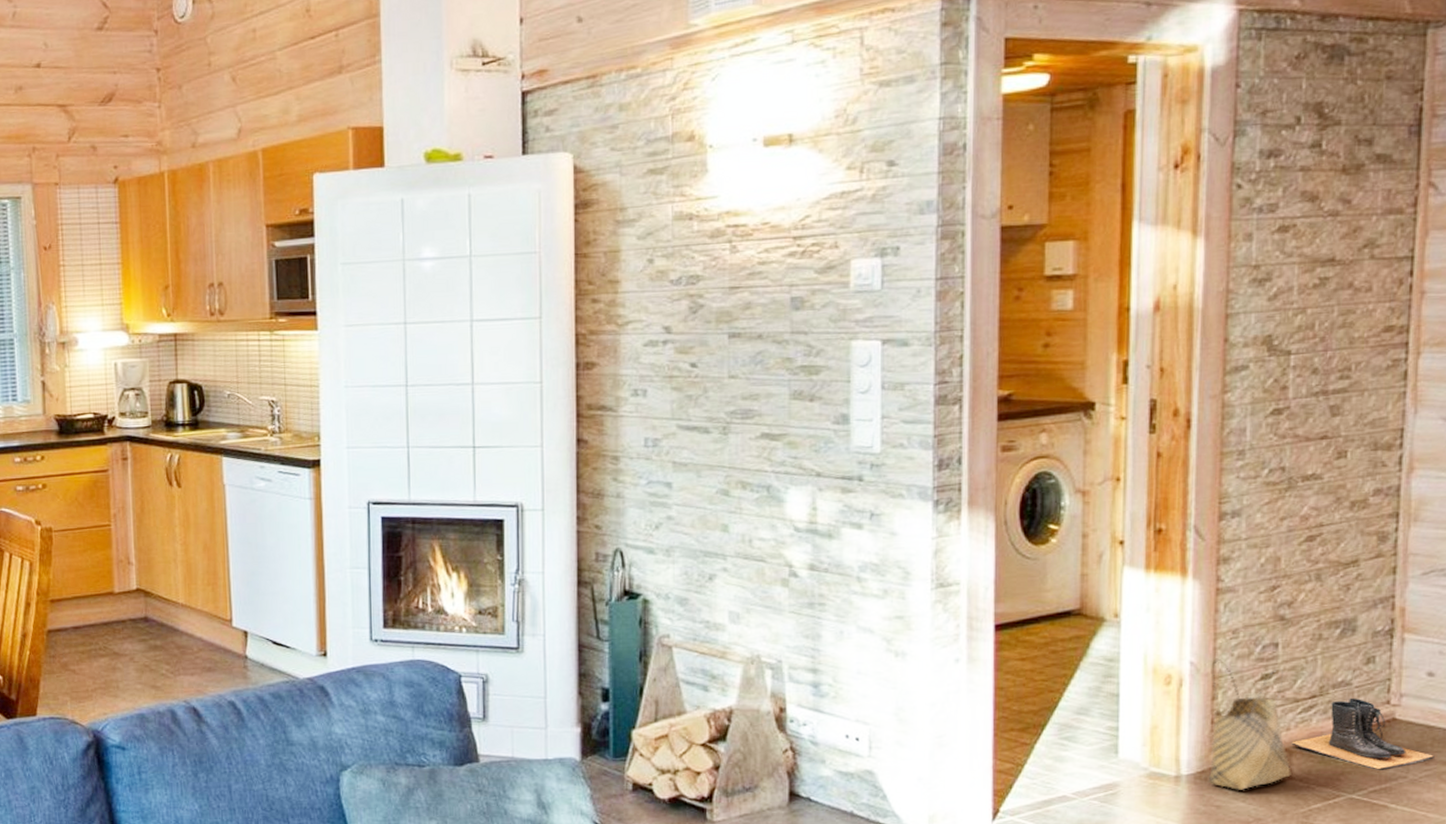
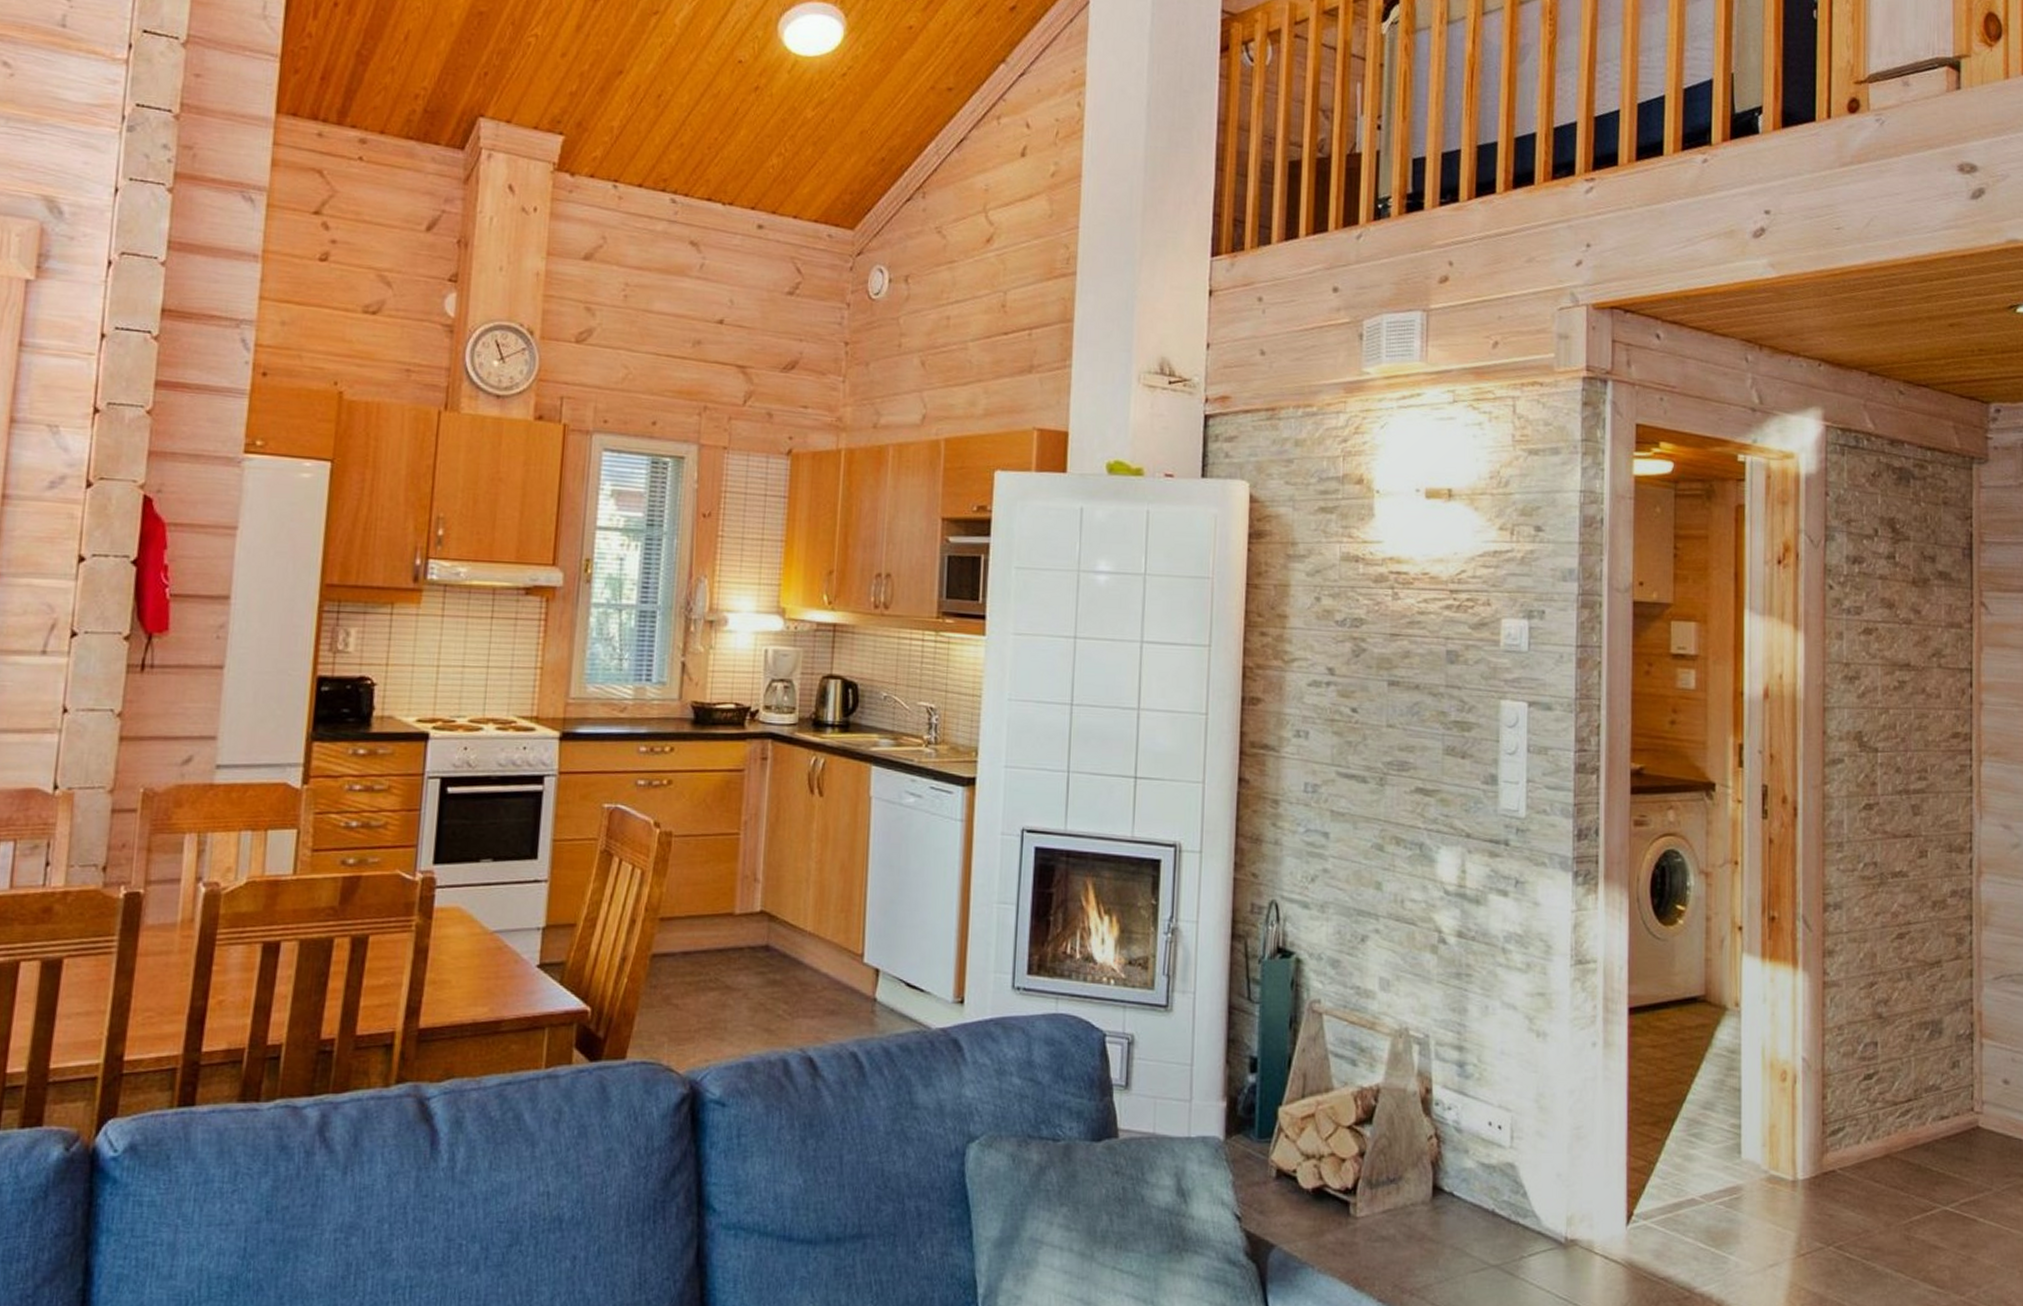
woven basket: present [1209,658,1291,790] -> none [1820,1055,1893,1198]
boots: present [1290,697,1434,770] -> none [1891,1103,2013,1181]

